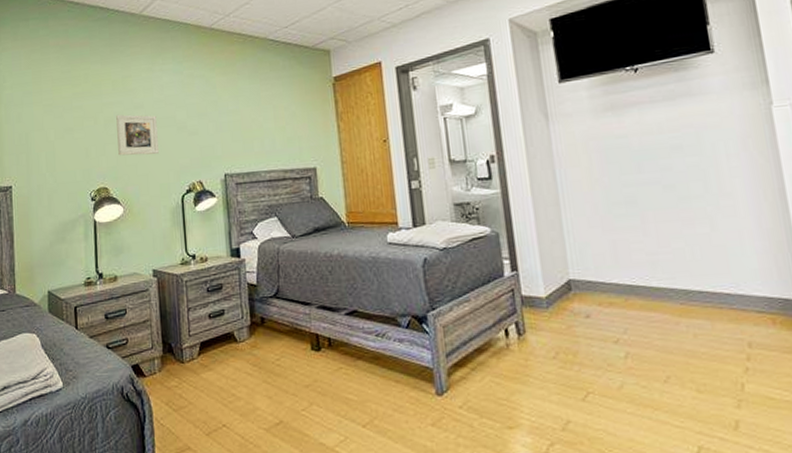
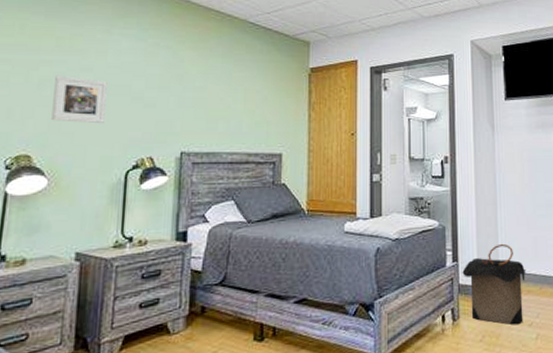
laundry hamper: none [524,249,606,342] -> present [462,243,526,325]

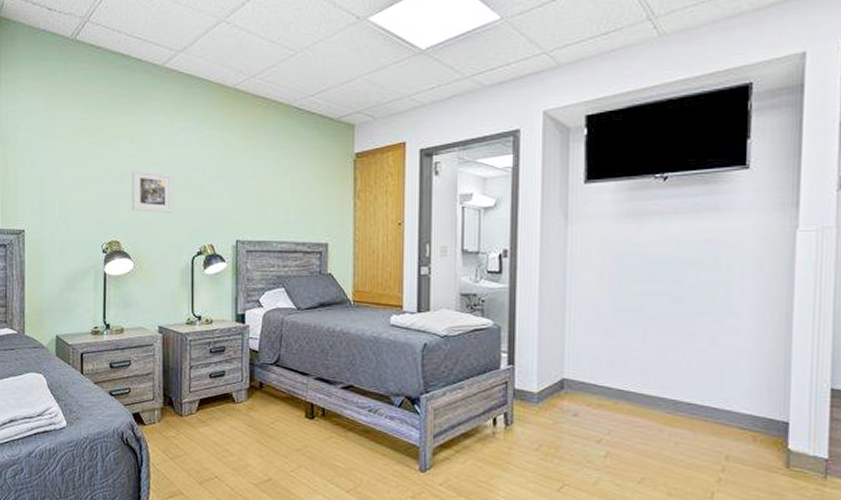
laundry hamper: present [462,243,526,325] -> none [518,350,598,439]

